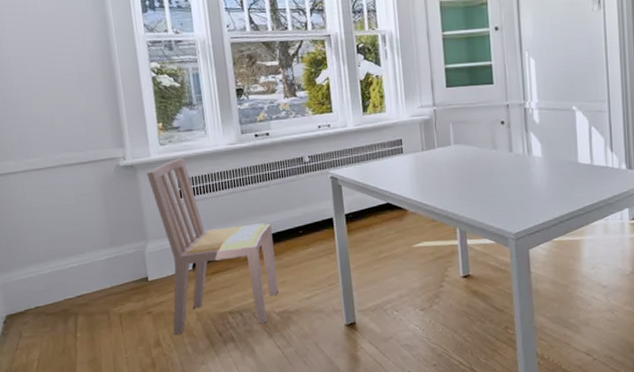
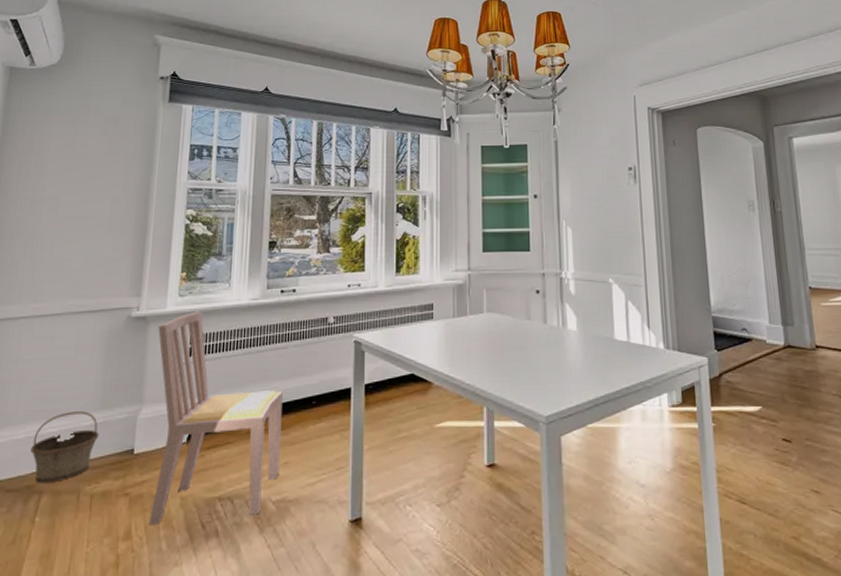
basket: none [58,248,115,307] -> present [31,411,100,482]

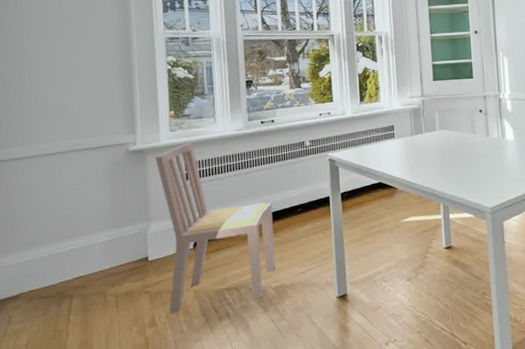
basket: present [31,411,100,482] -> none [56,230,116,289]

